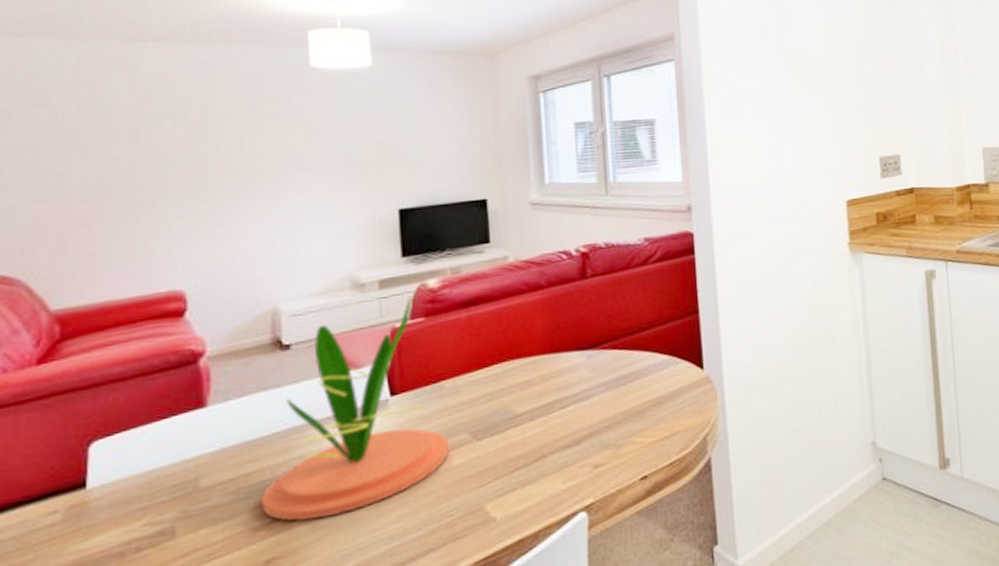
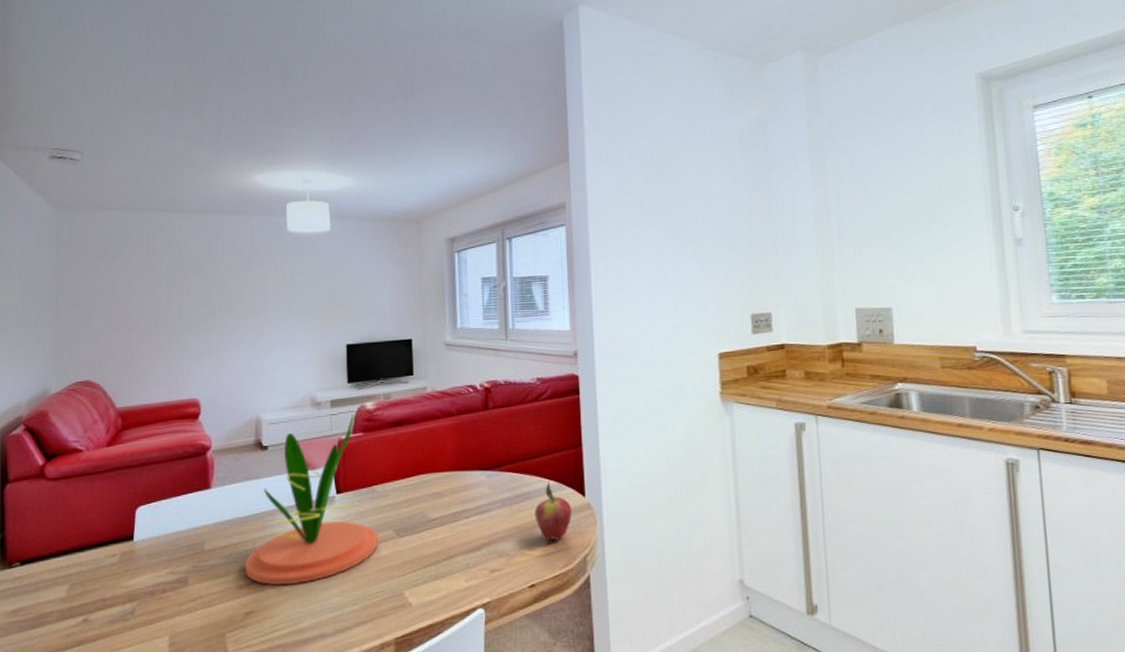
fruit: none [645,355,689,423] -> present [535,481,572,541]

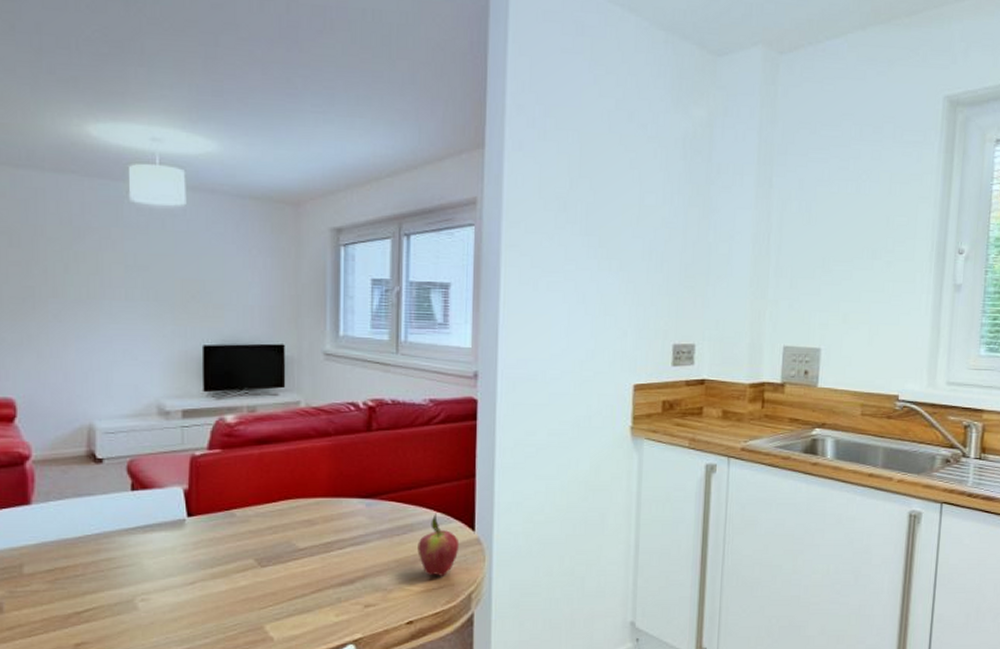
plant: present [244,414,379,585] -> none [74,428,237,615]

